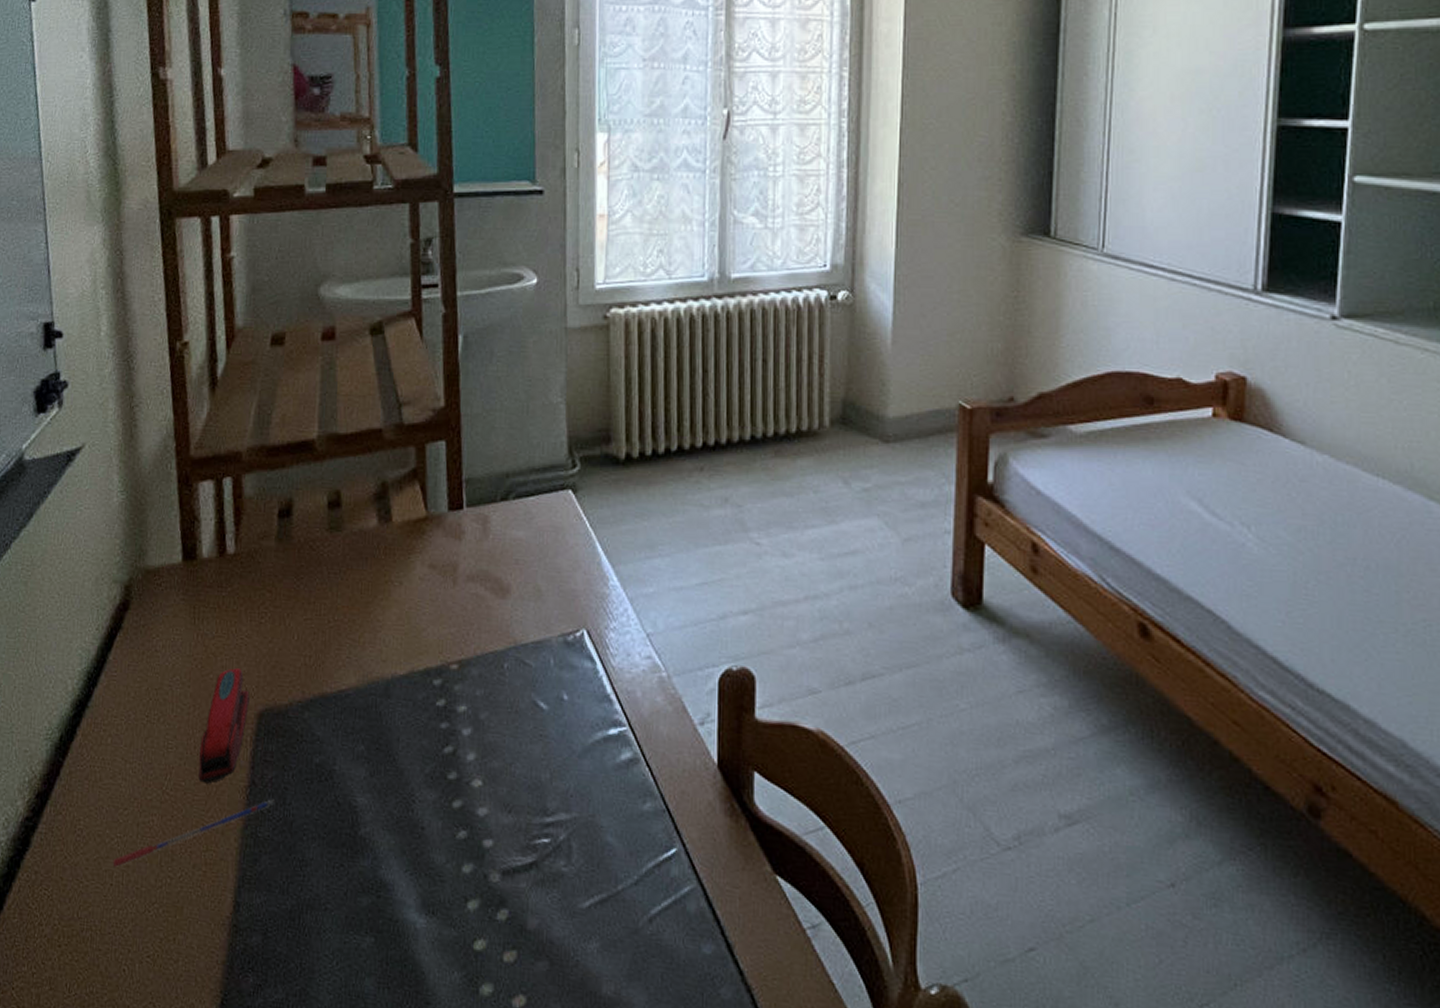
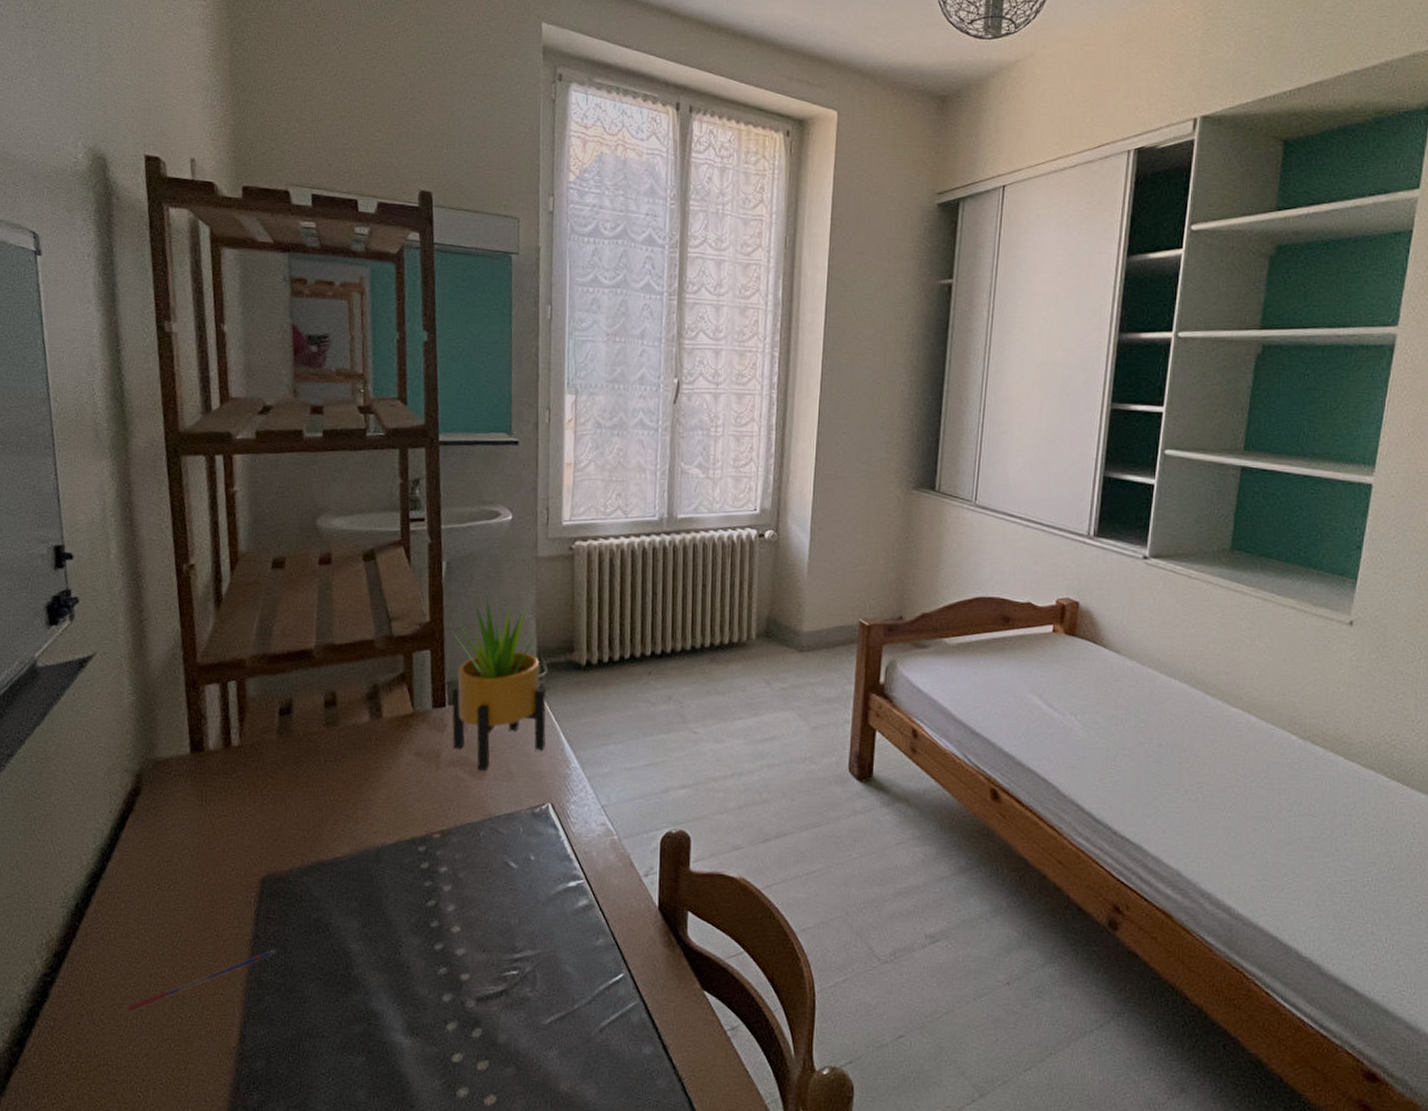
stapler: present [198,668,250,784] -> none [206,842,253,939]
potted plant: none [469,374,580,588] -> present [451,595,547,771]

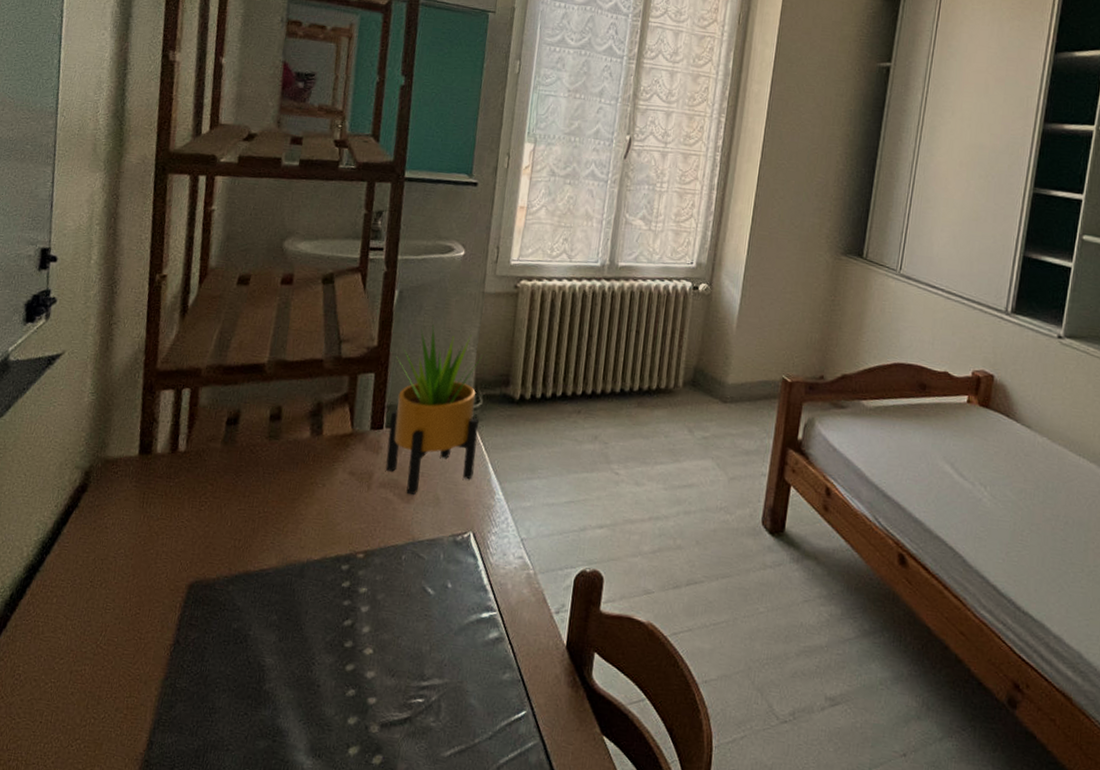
pen: present [127,949,277,1013] -> none [44,656,195,709]

